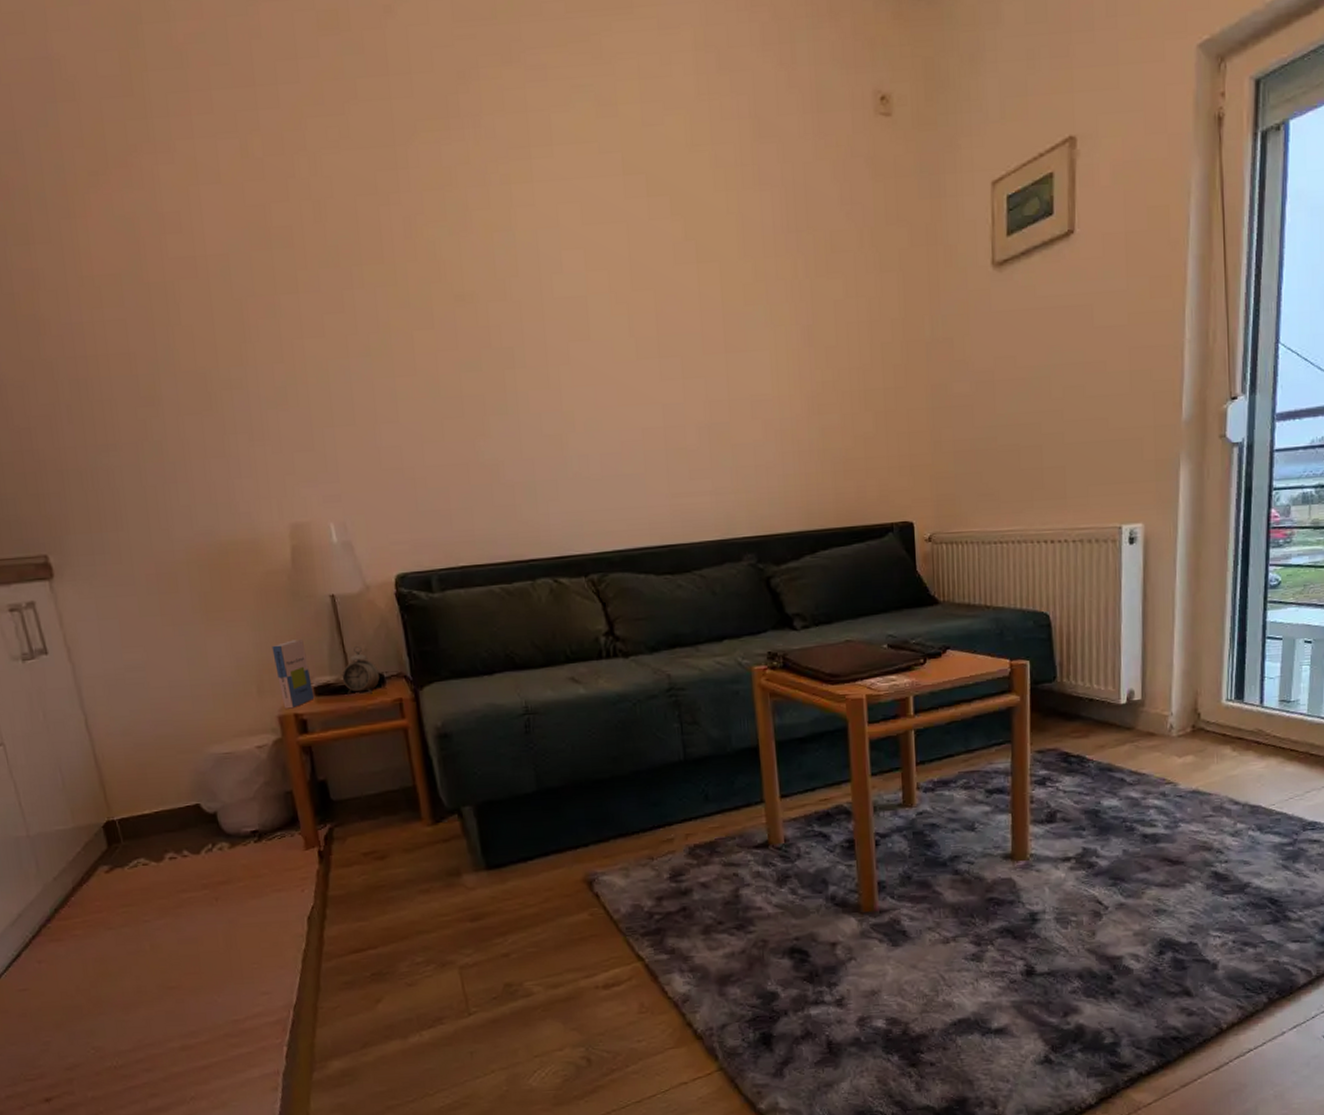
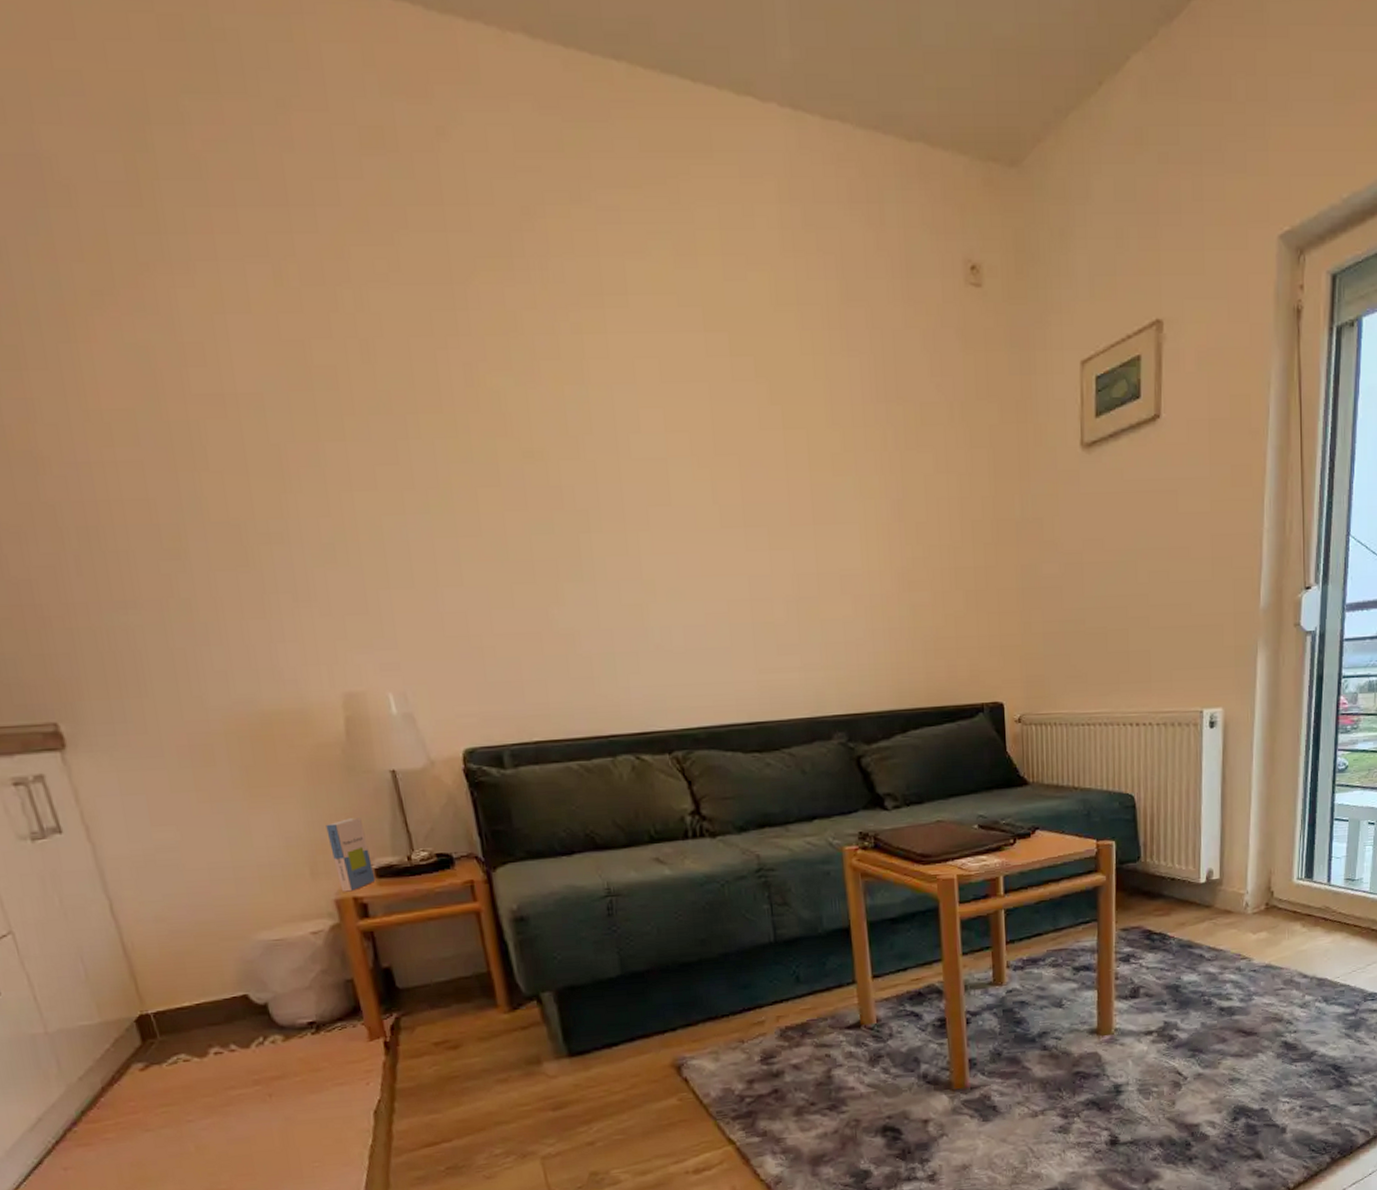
alarm clock: present [341,645,380,696] -> none [405,824,448,878]

